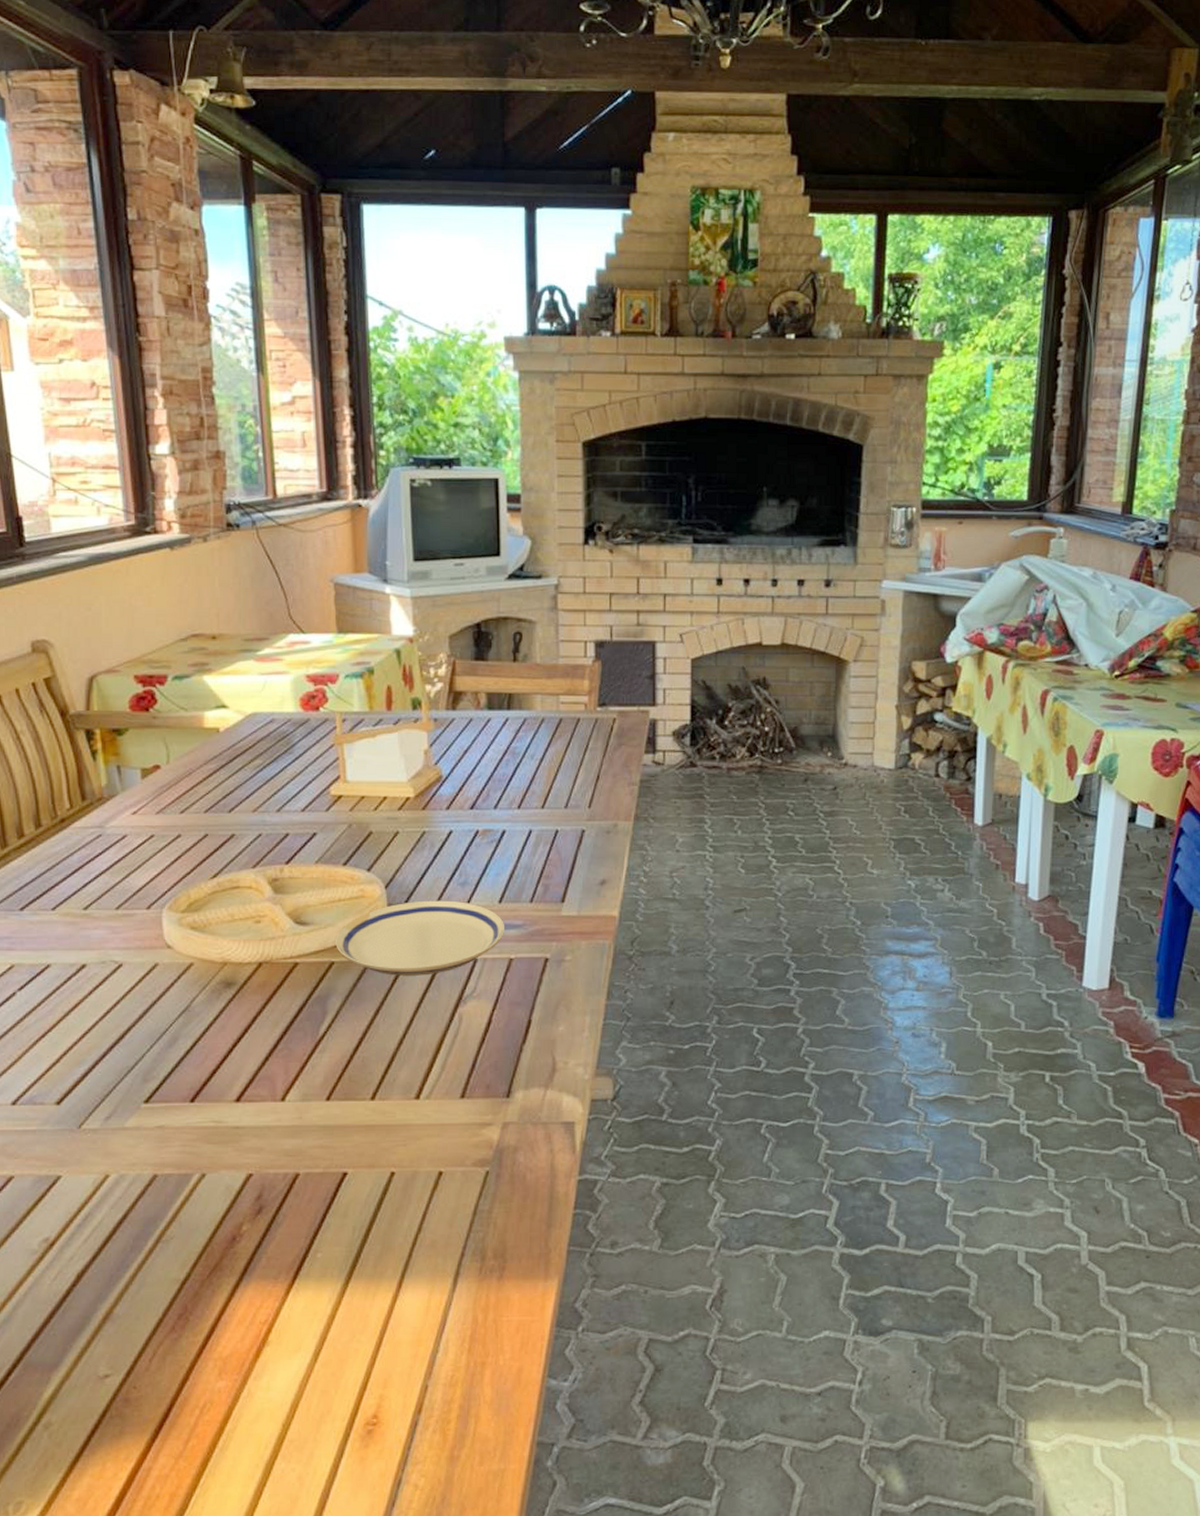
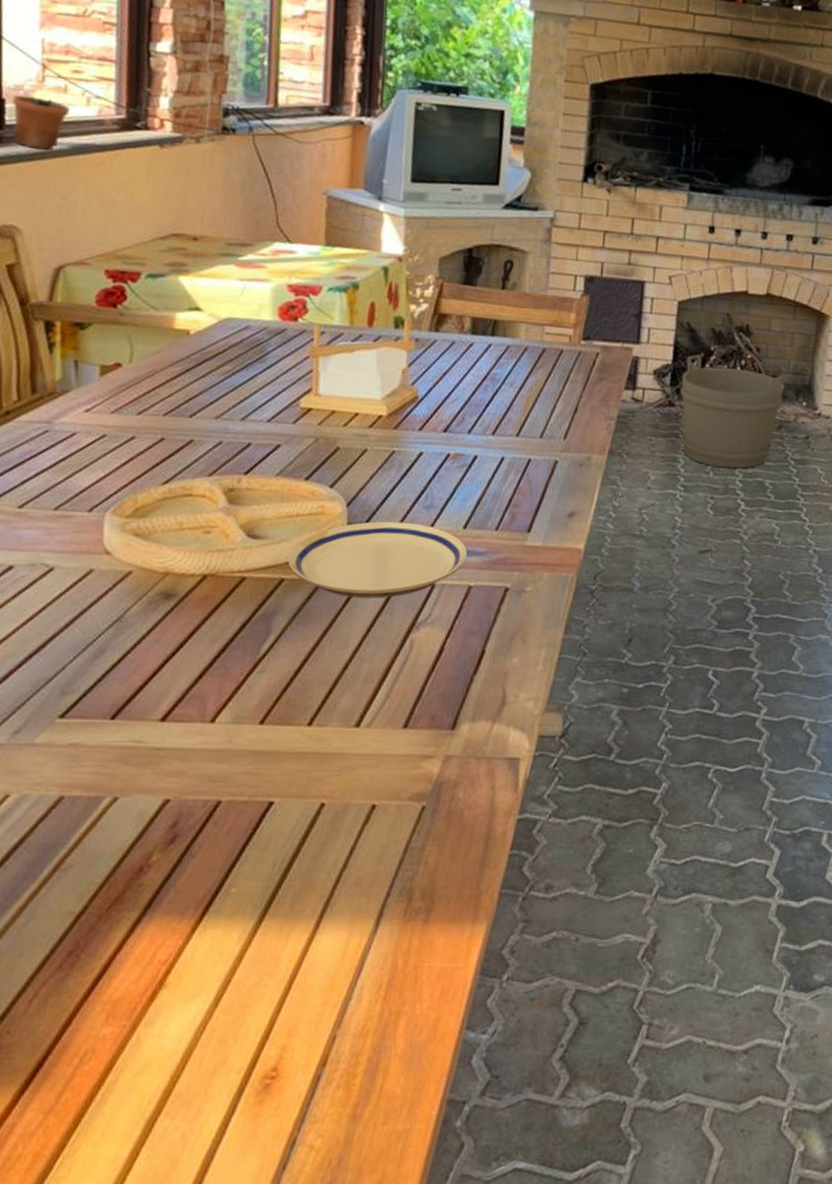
planter: none [29,511,82,563] -> present [12,95,70,150]
bucket: none [701,712,808,826] -> present [680,354,785,469]

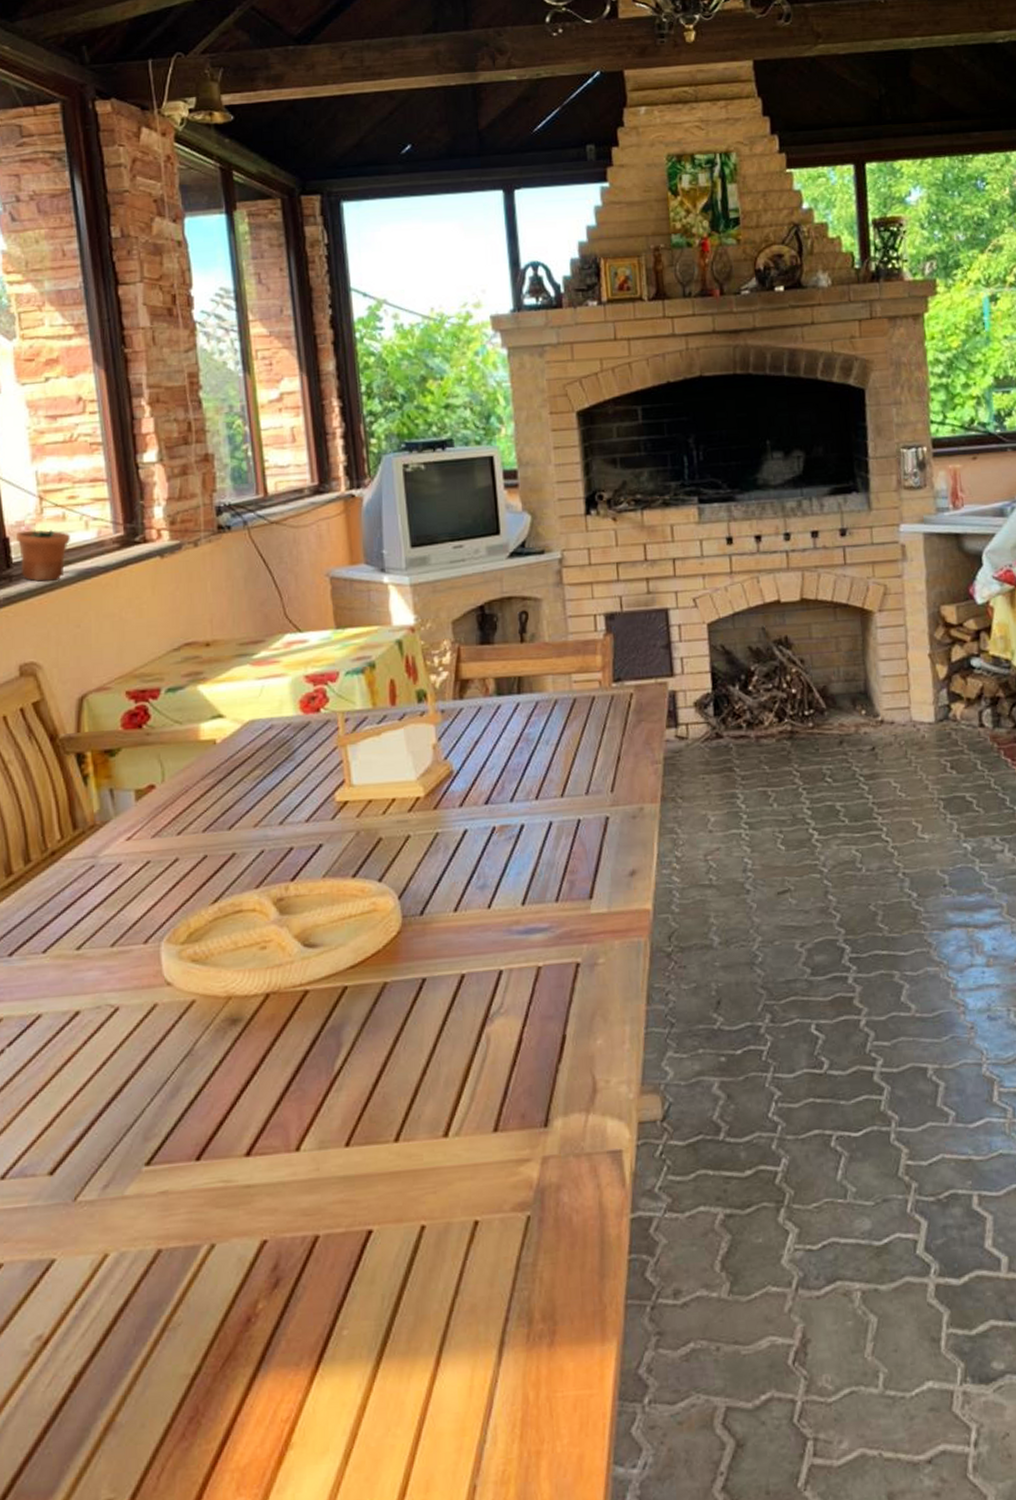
plate: present [288,521,468,599] -> none [348,906,531,997]
bucket: present [680,354,785,469] -> none [725,677,839,797]

